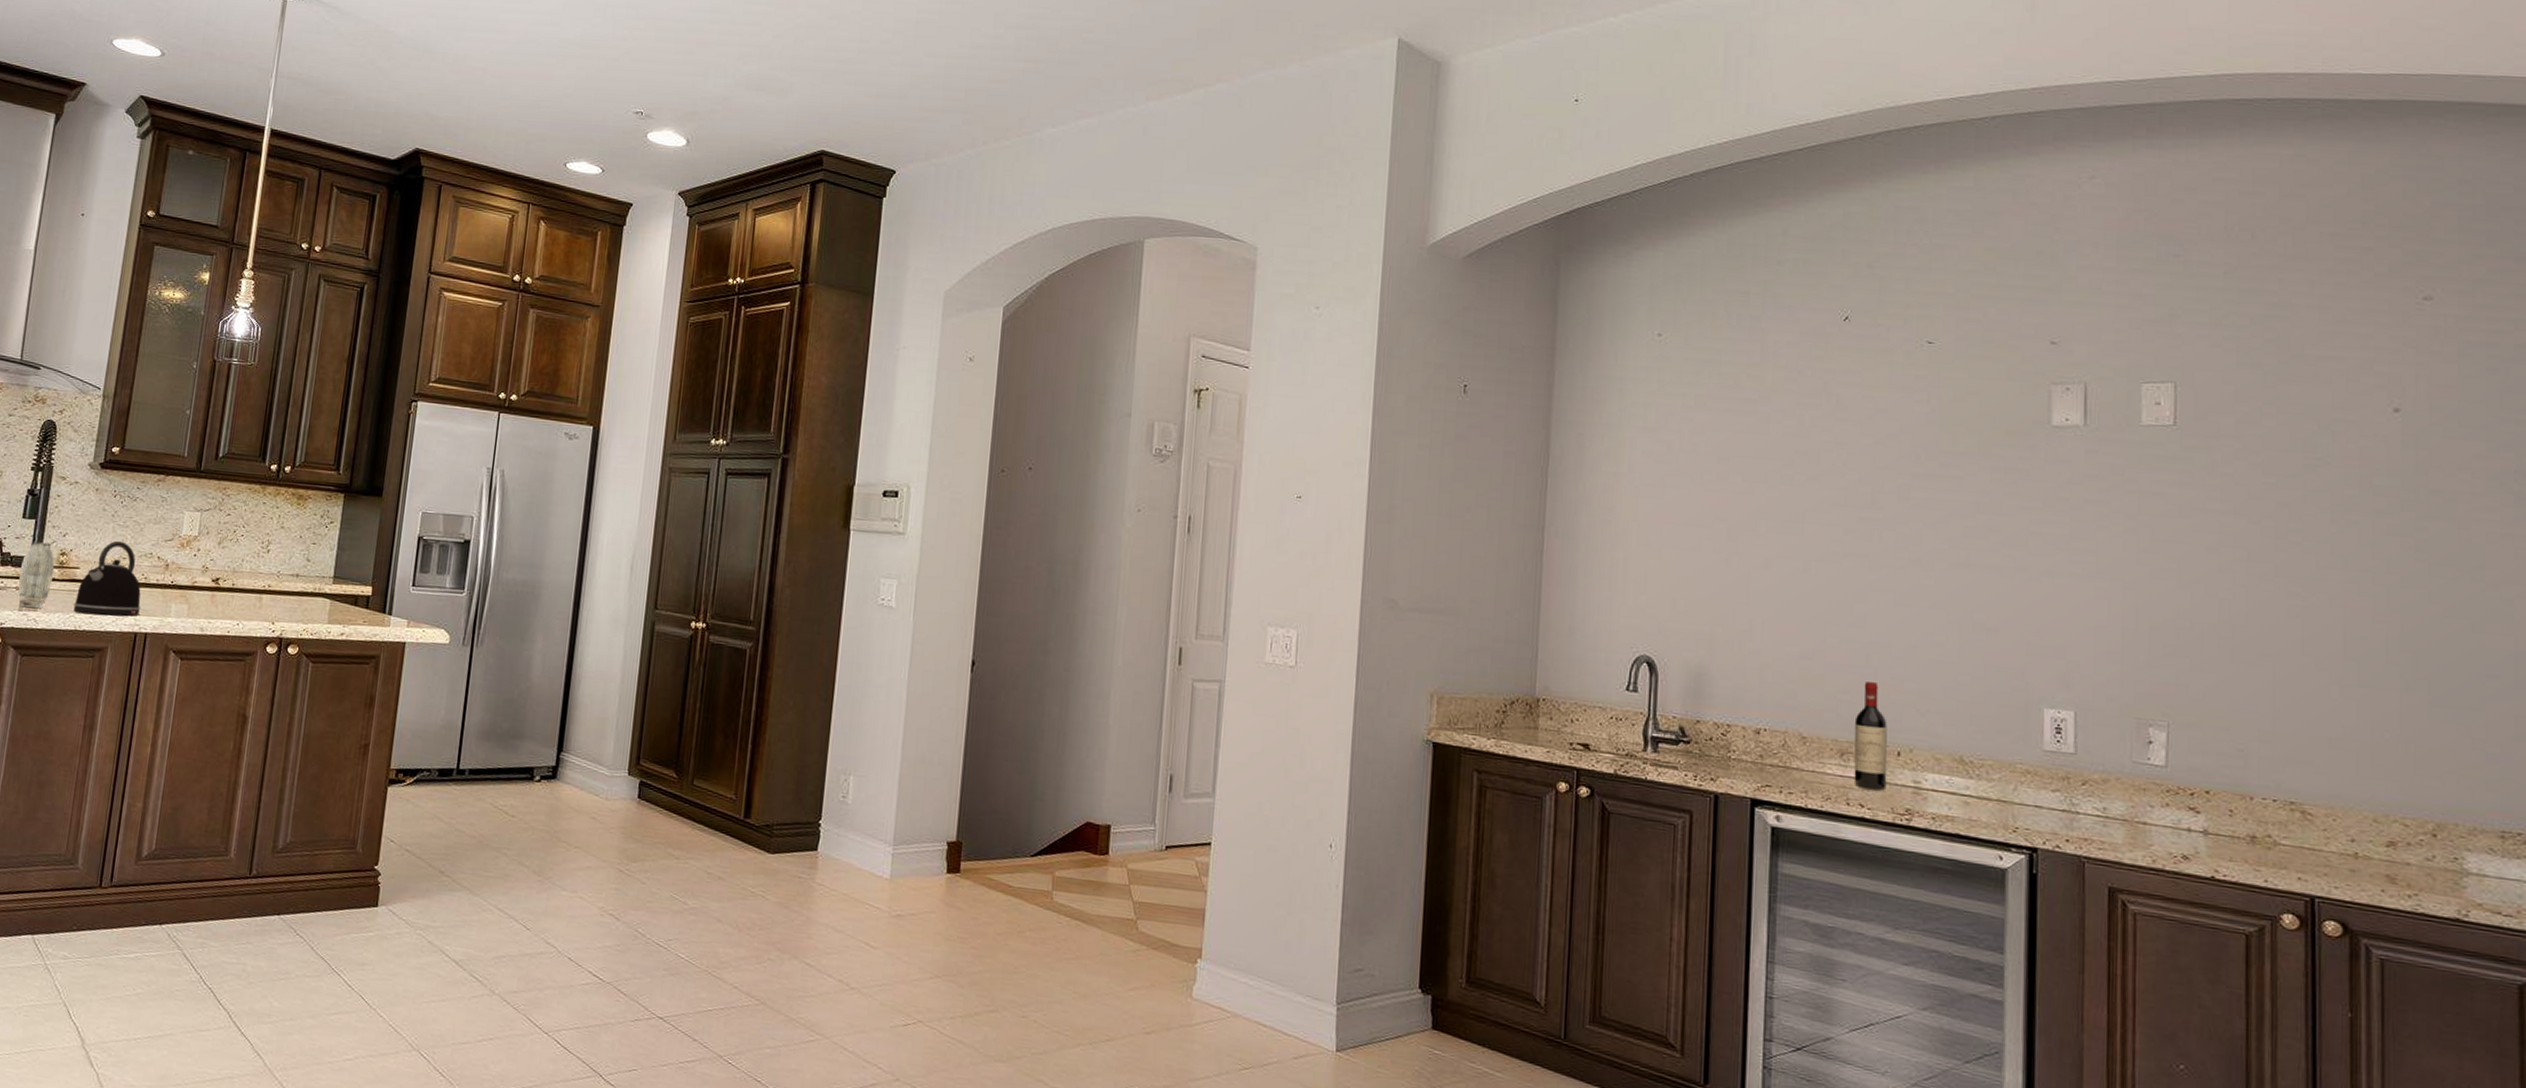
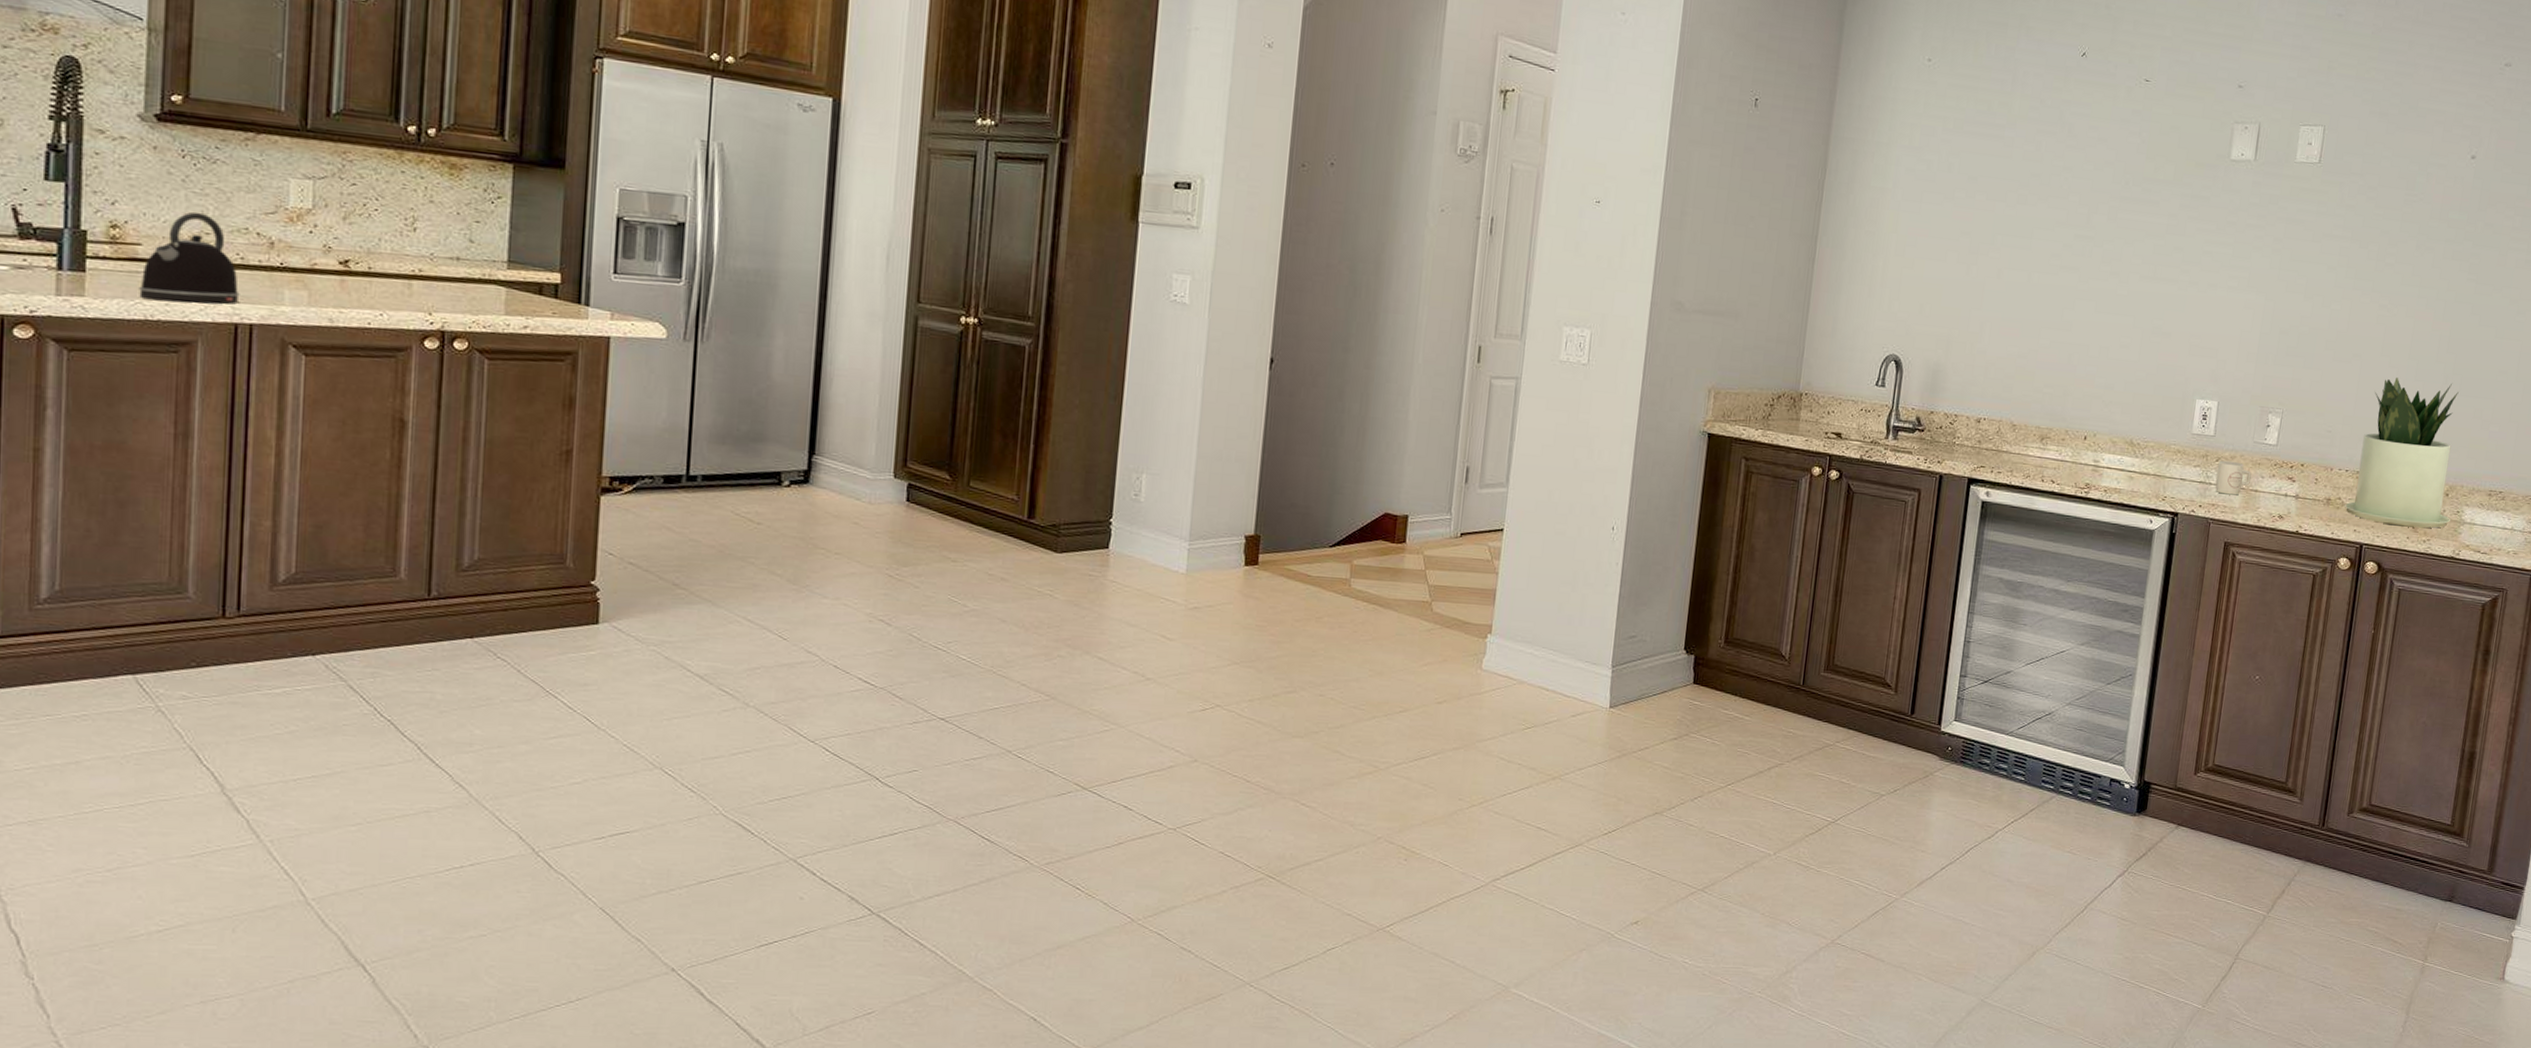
vase: present [18,541,55,609] -> none [49,210,103,293]
wine bottle: present [1854,682,1888,791] -> none [2049,377,2080,469]
mug: none [2084,784,2135,829] -> present [2215,460,2251,496]
planter: none [2277,683,2447,880] -> present [2344,378,2459,529]

